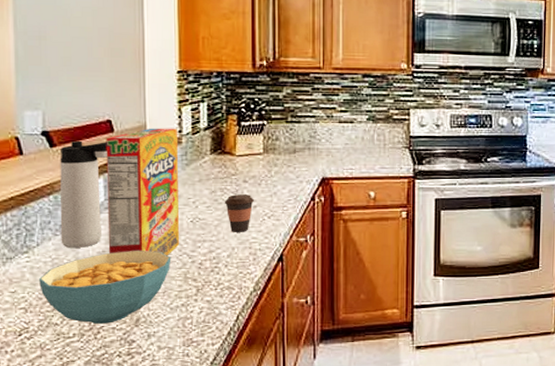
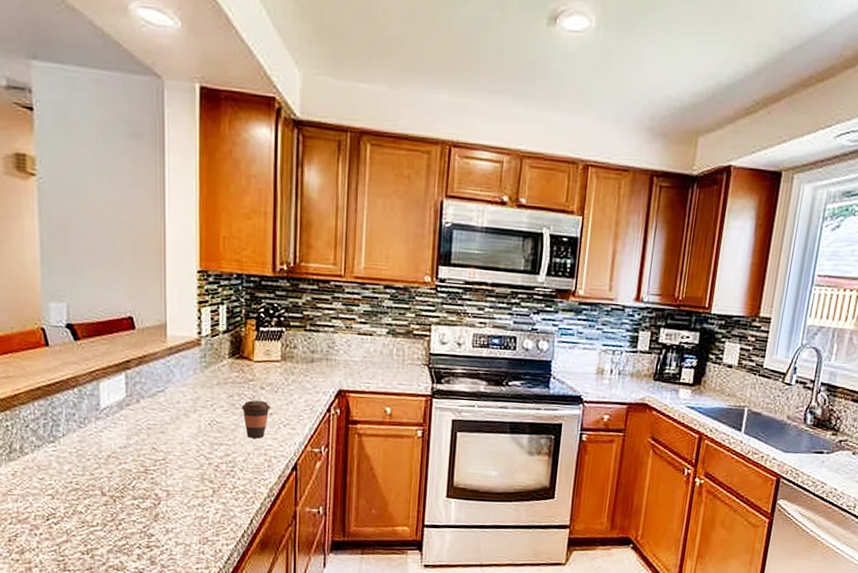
cereal bowl: present [39,251,172,325] -> none [65,448,189,517]
thermos bottle: present [60,140,107,249] -> none [83,335,129,442]
cereal box: present [106,128,180,256] -> none [127,327,198,456]

